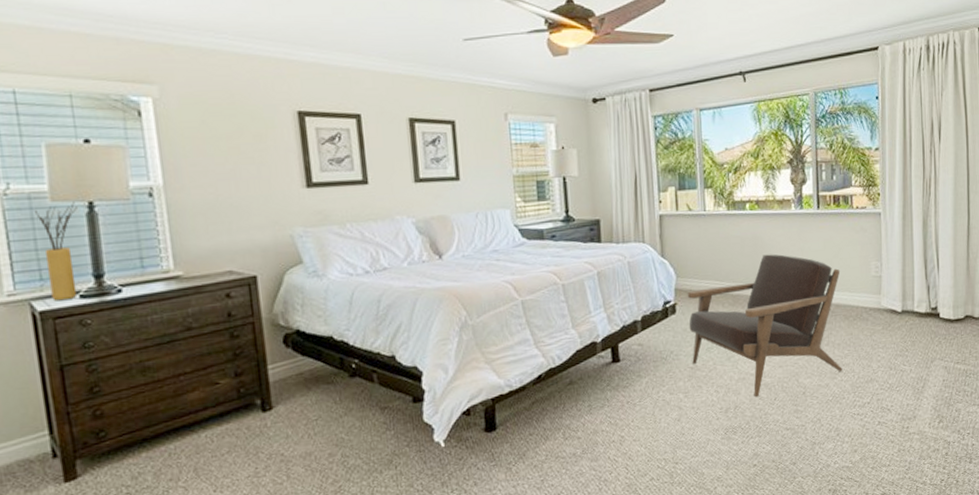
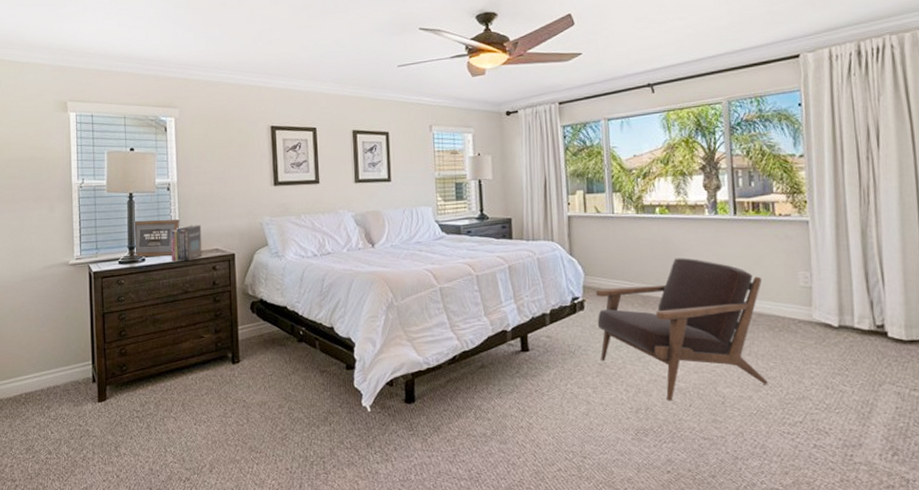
vase: present [35,200,77,301] -> none [97,192,122,265]
picture frame: none [97,235,173,288] -> present [133,219,180,257]
books: none [159,240,210,291] -> present [171,224,202,262]

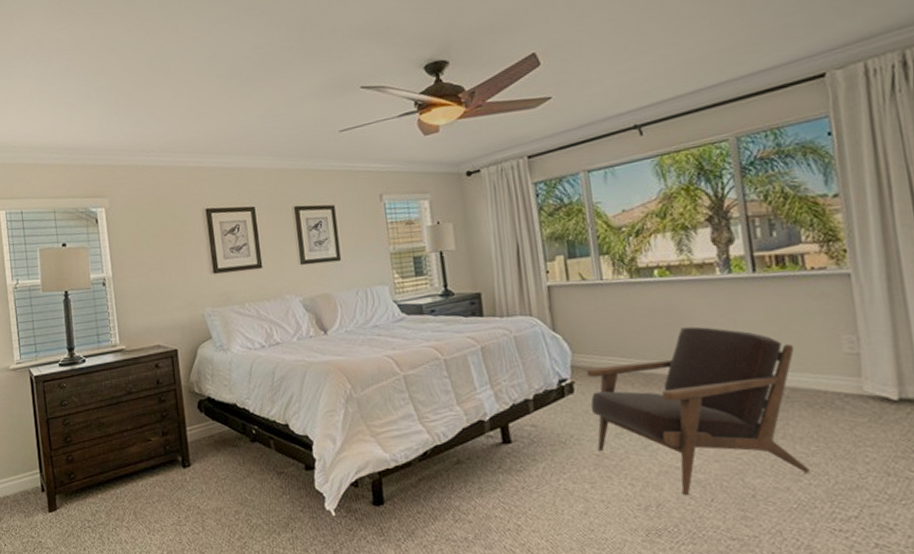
picture frame: present [133,219,180,257] -> none [70,316,119,358]
books: present [171,224,202,262] -> none [110,320,144,362]

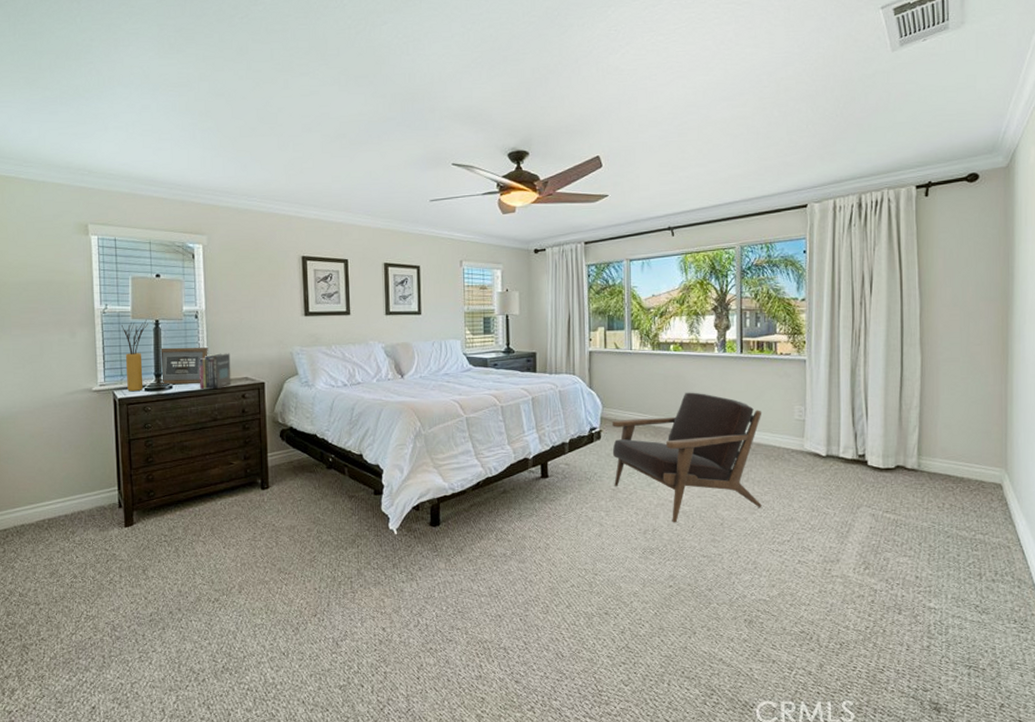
vase: none [33,291,58,369] -> present [121,319,148,392]
picture frame: none [70,316,119,358] -> present [159,347,208,385]
books: none [110,320,144,362] -> present [199,353,231,390]

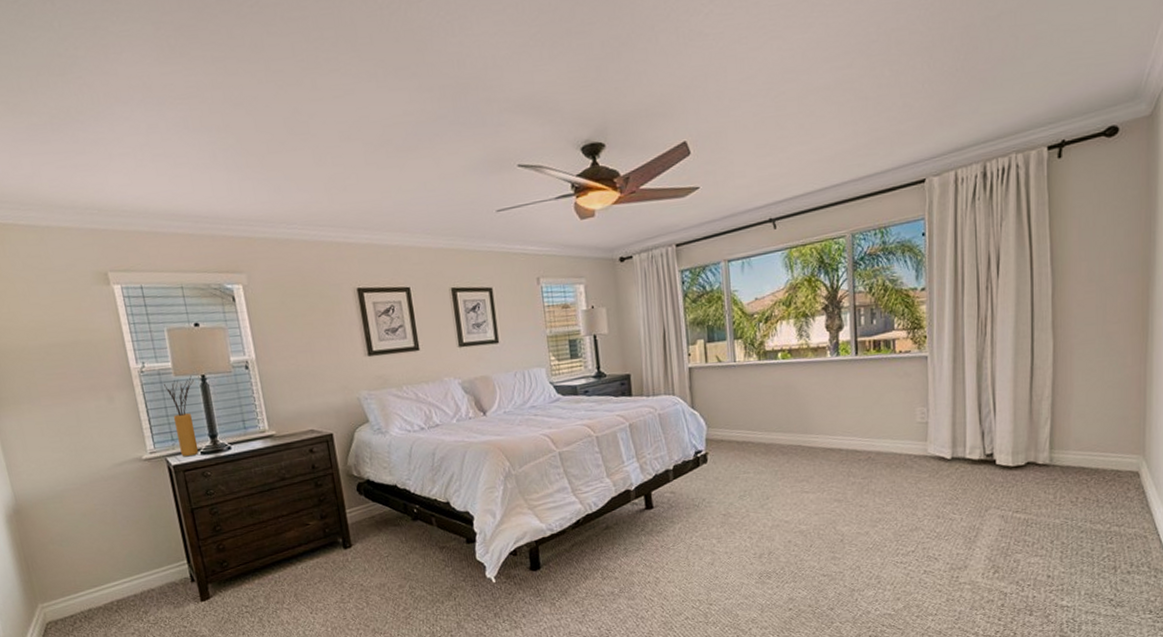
picture frame: present [159,347,208,385] -> none [210,401,266,446]
books: present [199,353,231,390] -> none [256,404,296,448]
armchair: present [611,392,762,523] -> none [718,402,884,544]

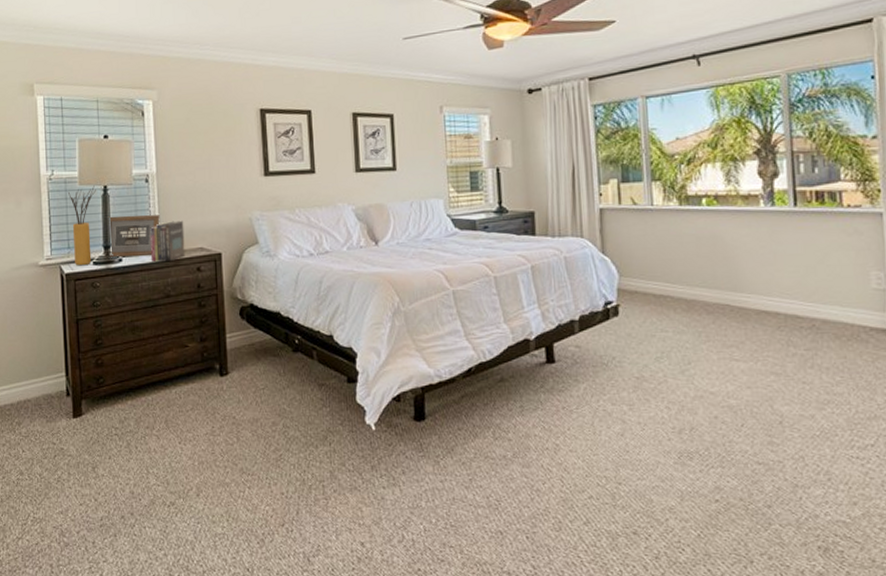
picture frame: none [210,401,266,446] -> present [108,215,160,257]
books: none [256,404,296,448] -> present [150,220,185,263]

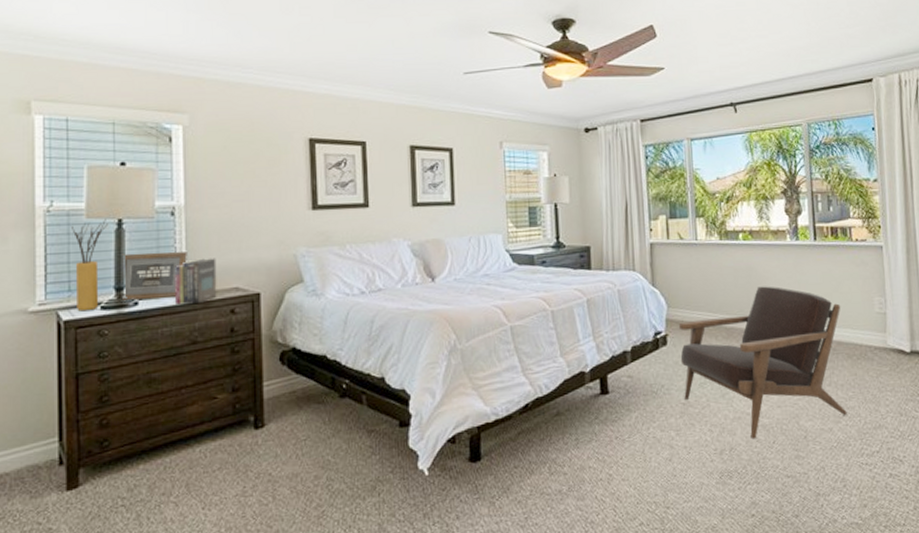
armchair: none [631,256,834,421] -> present [678,286,847,439]

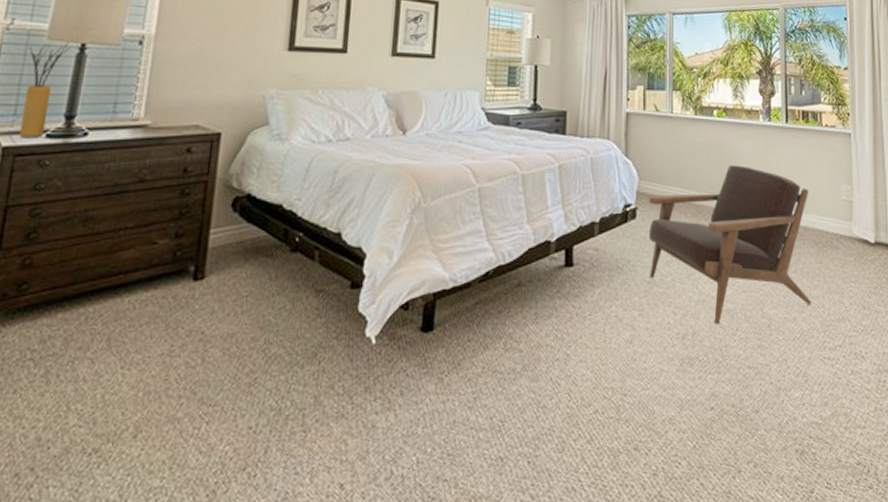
picture frame: present [122,252,187,300] -> none [71,80,150,132]
books: present [175,258,217,305] -> none [128,91,180,140]

